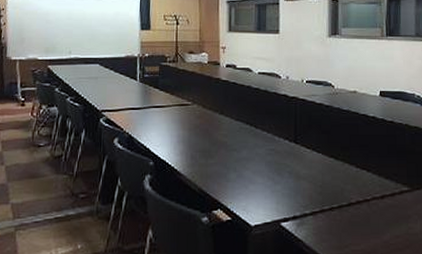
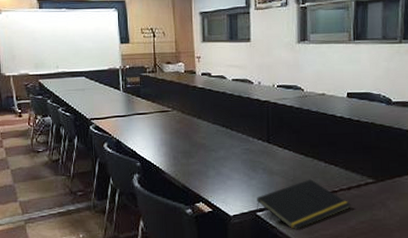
notepad: none [280,185,385,243] -> present [256,179,352,229]

